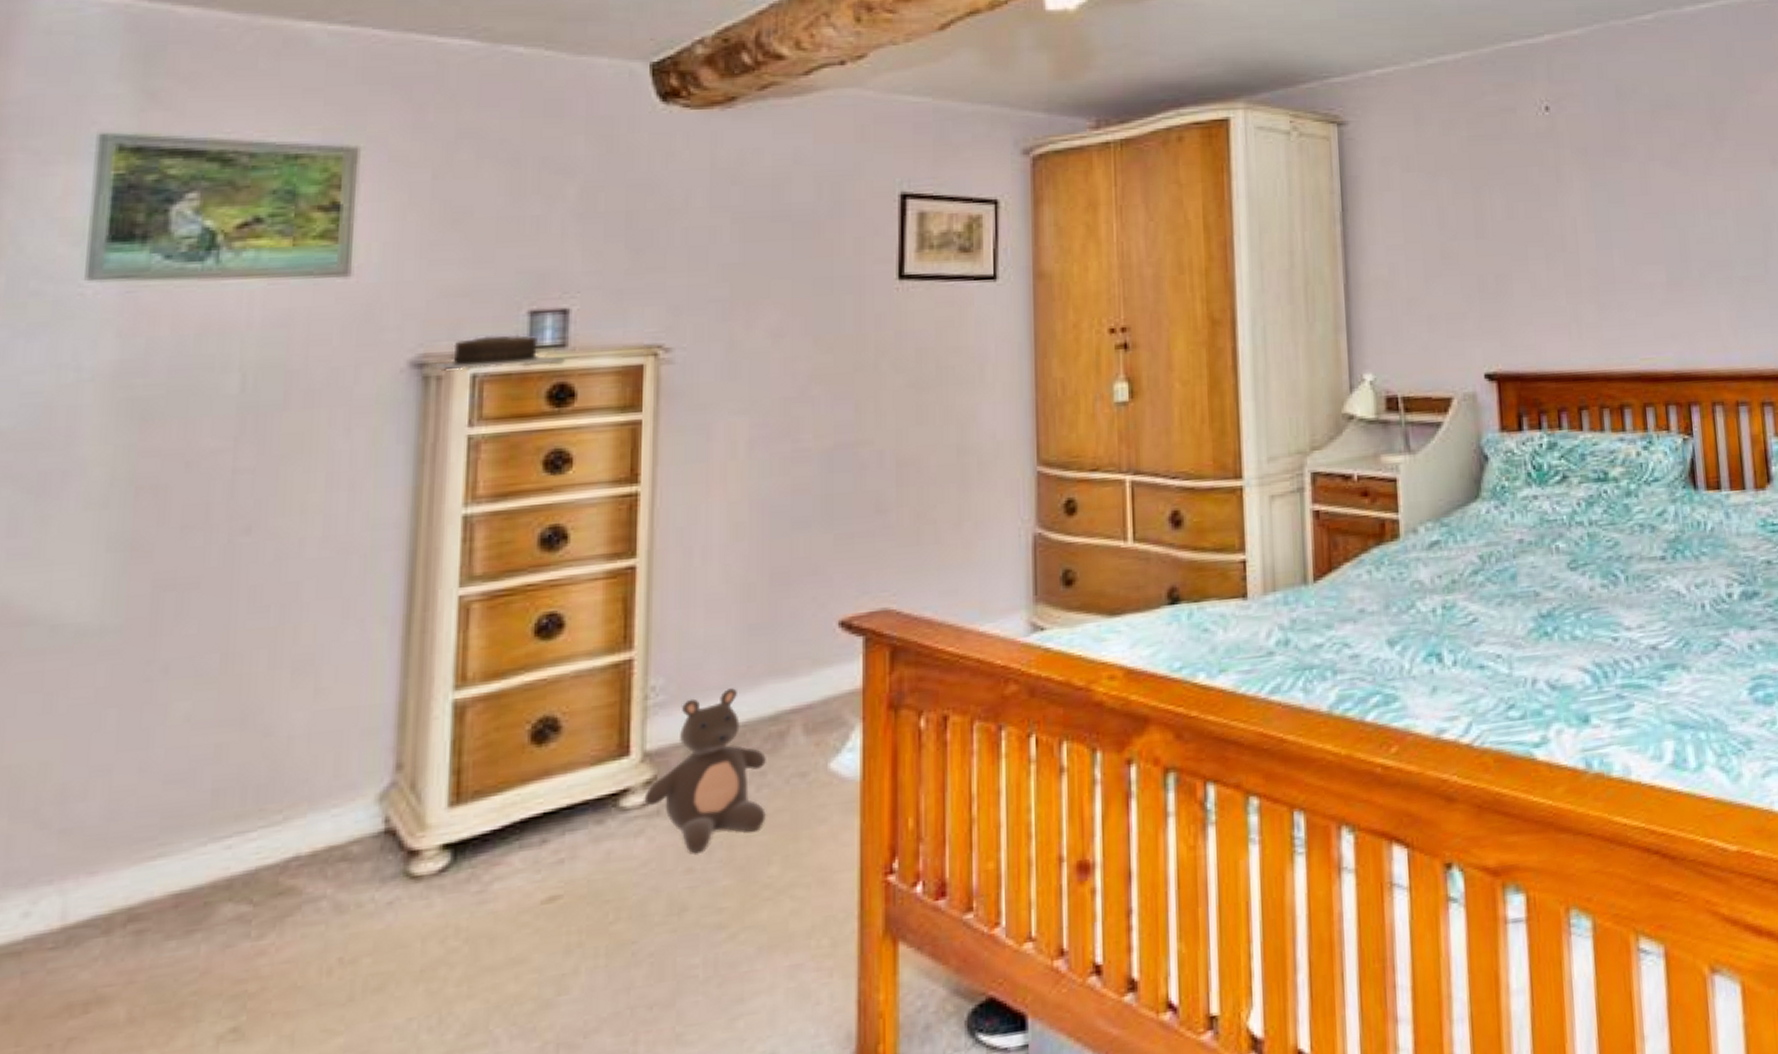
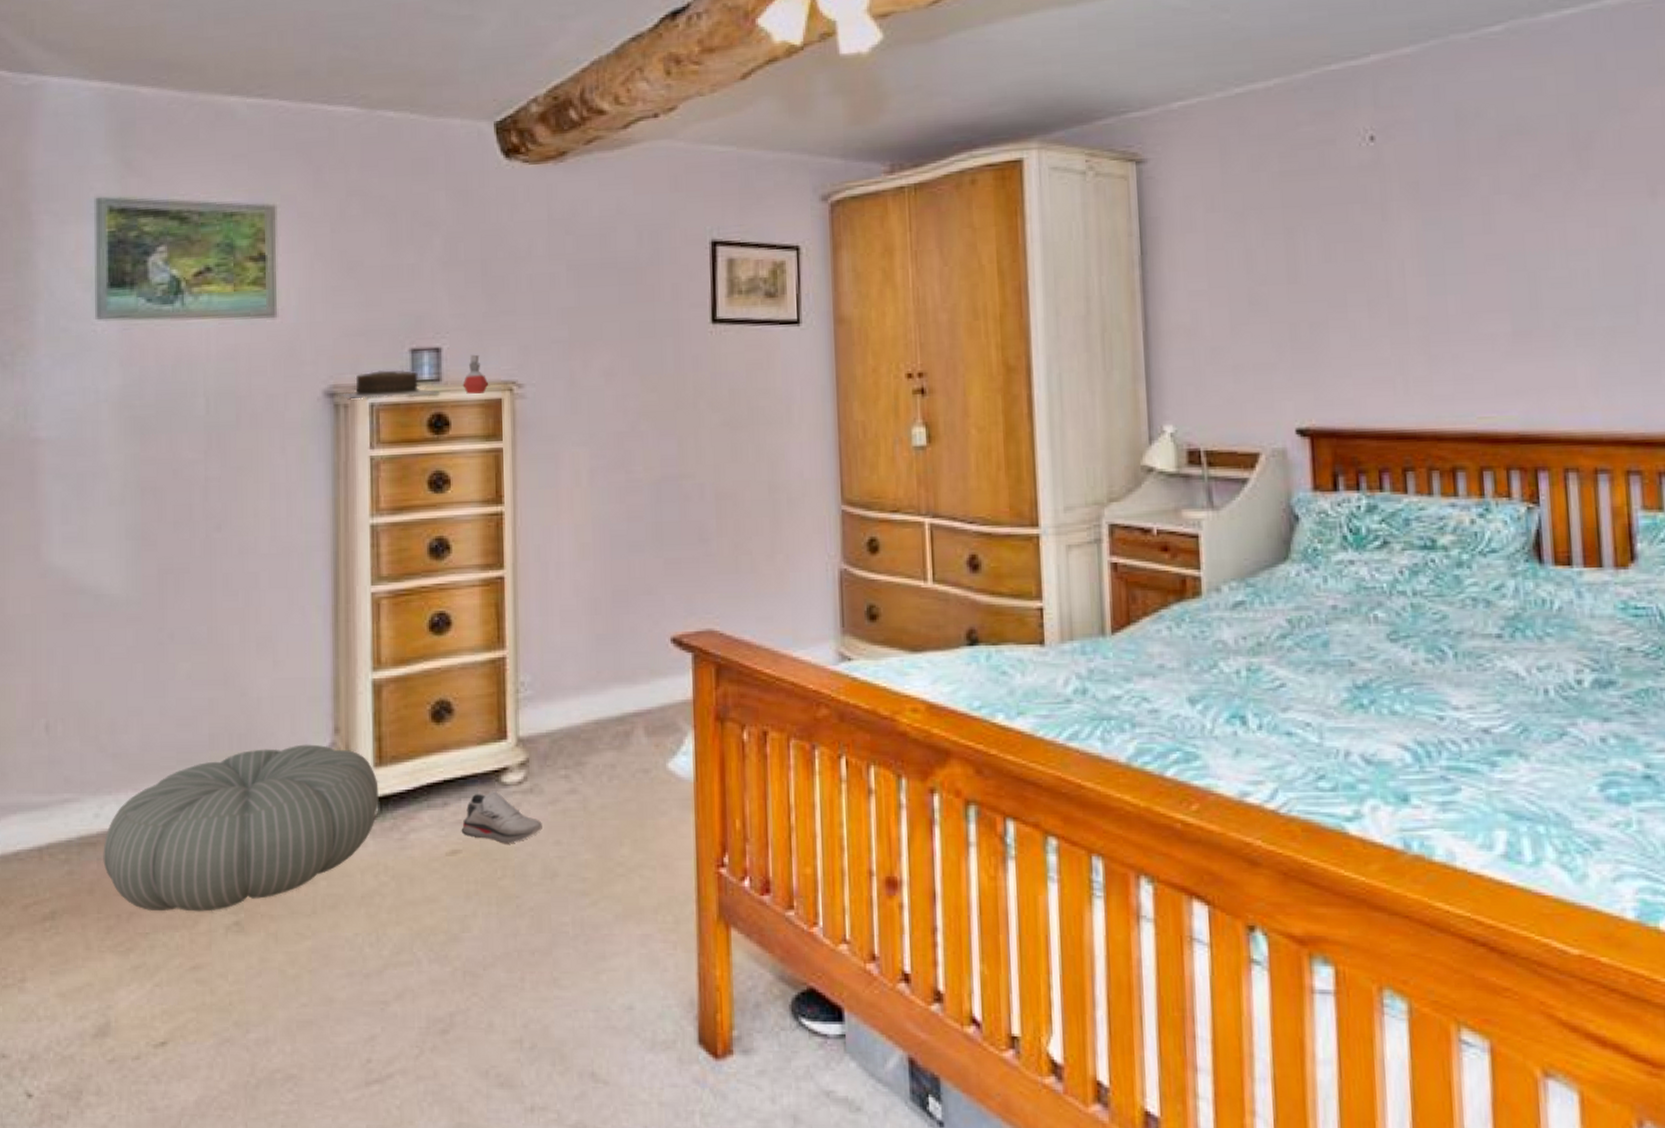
pouf: none [30,787,453,1032] -> present [103,744,379,912]
shoe: none [563,819,670,880] -> present [461,791,542,843]
perfume bottle: none [594,316,628,361] -> present [462,354,489,394]
teddy bear: present [644,688,767,853] -> none [520,689,618,828]

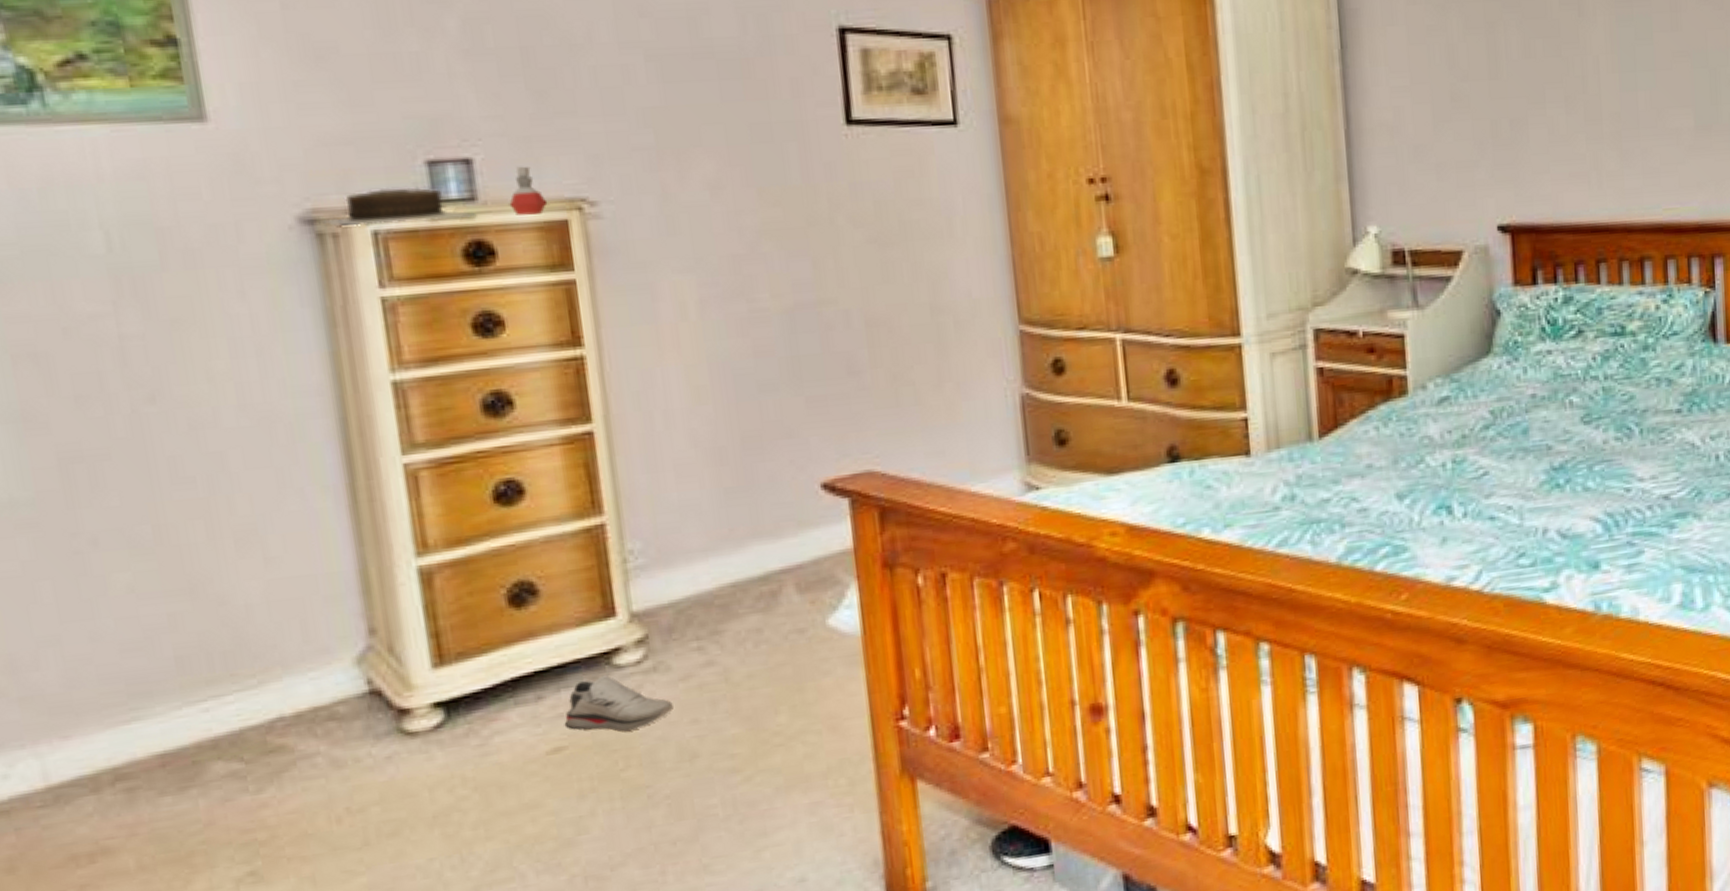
pouf: present [103,744,379,912] -> none [22,651,445,879]

